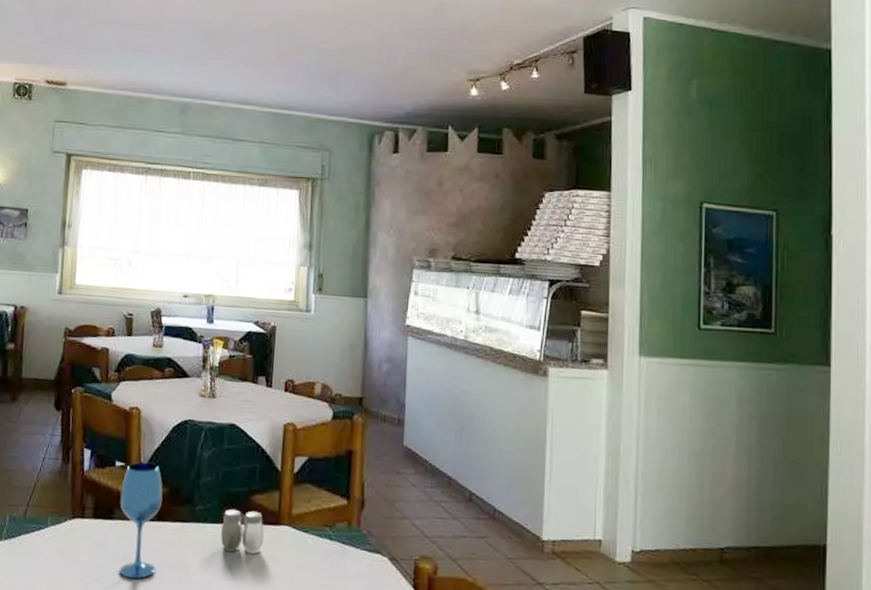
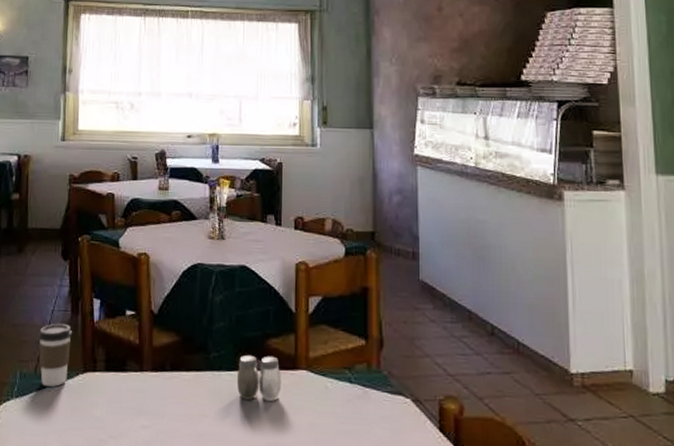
coffee cup: none [29,470,62,531] -> present [38,323,72,387]
wineglass: present [119,461,163,579] -> none [132,309,175,434]

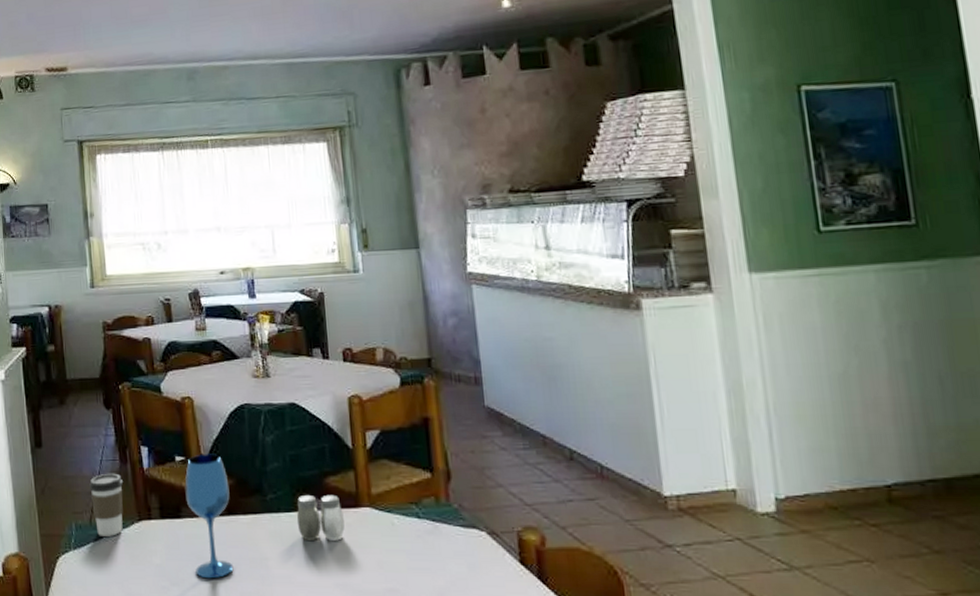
wineglass: none [132,309,175,434] -> present [185,454,234,579]

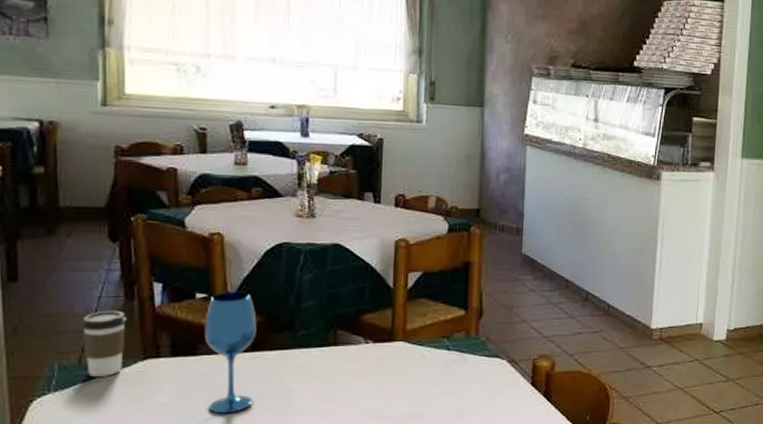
salt and pepper shaker: present [297,494,345,541] -> none [328,330,376,373]

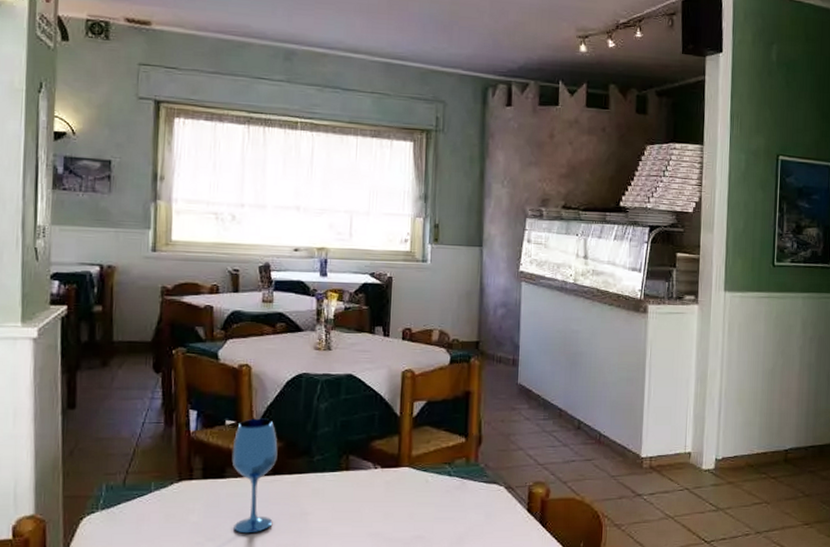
coffee cup: present [82,310,126,377] -> none [127,435,165,497]

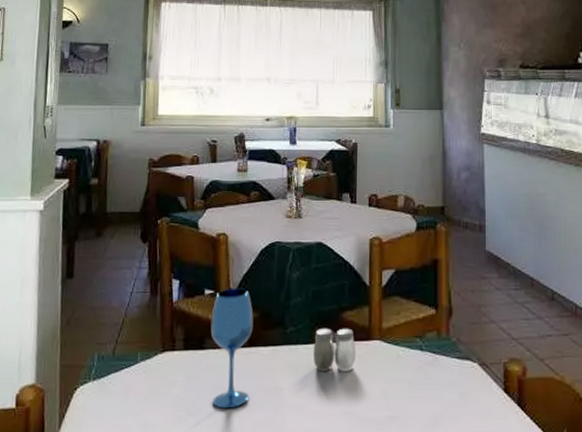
salt and pepper shaker: none [341,456,384,496] -> present [314,328,356,371]

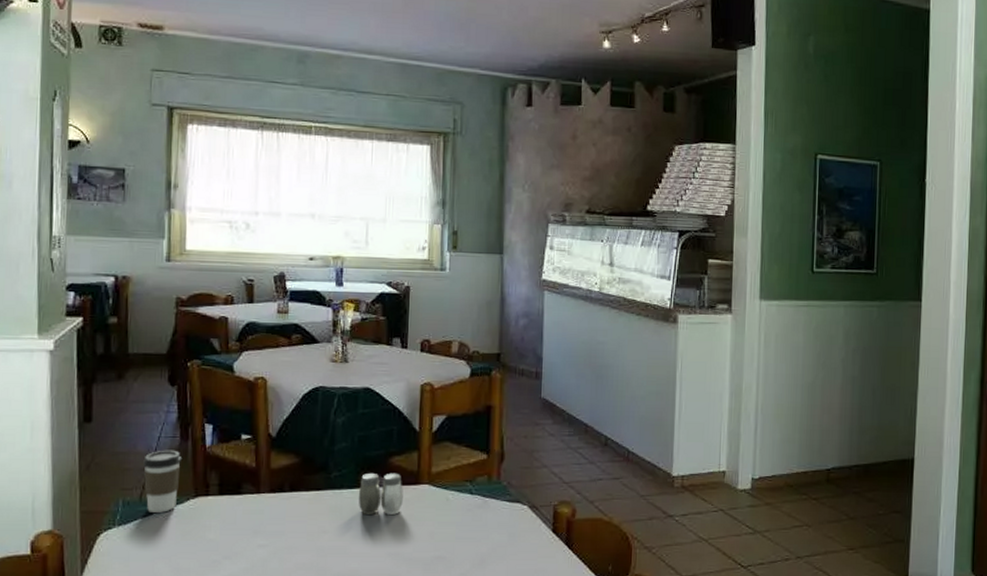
coffee cup: none [117,305,151,367] -> present [143,450,181,513]
wineglass: present [210,288,253,409] -> none [248,433,295,552]

